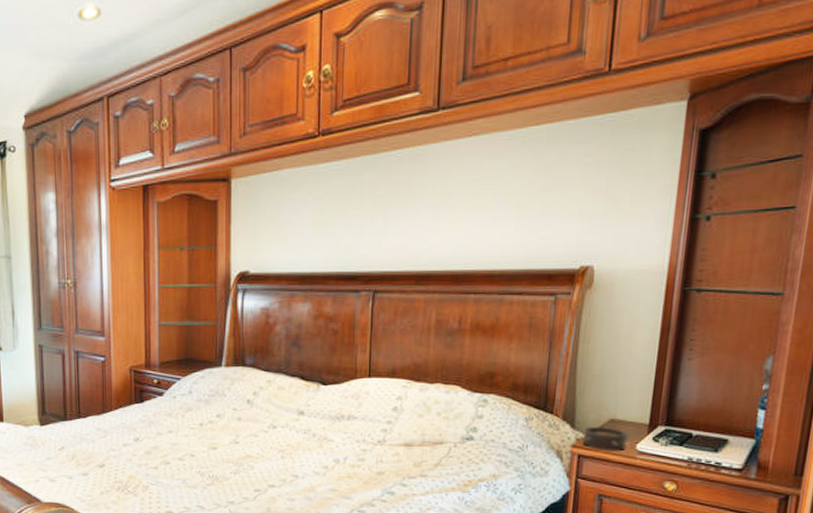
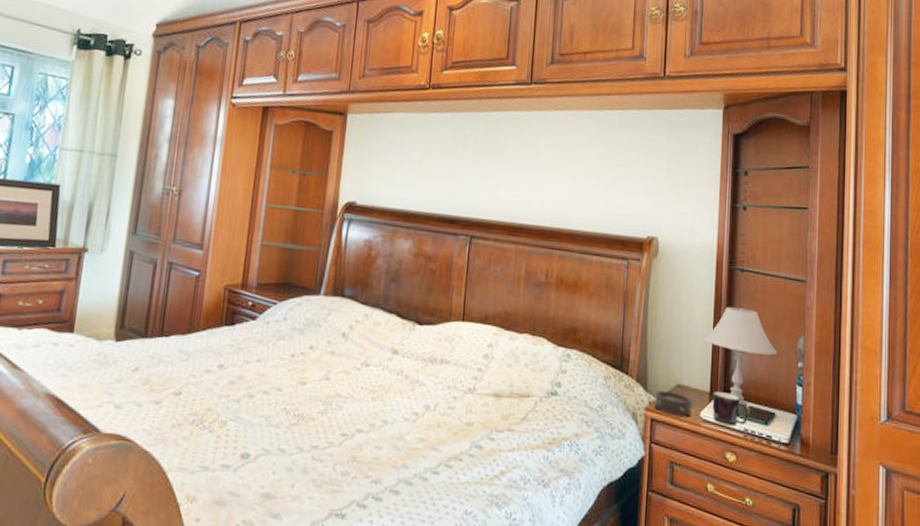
table lamp: none [645,332,736,445] -> present [703,306,777,416]
mug: none [651,423,695,457] -> present [712,391,749,428]

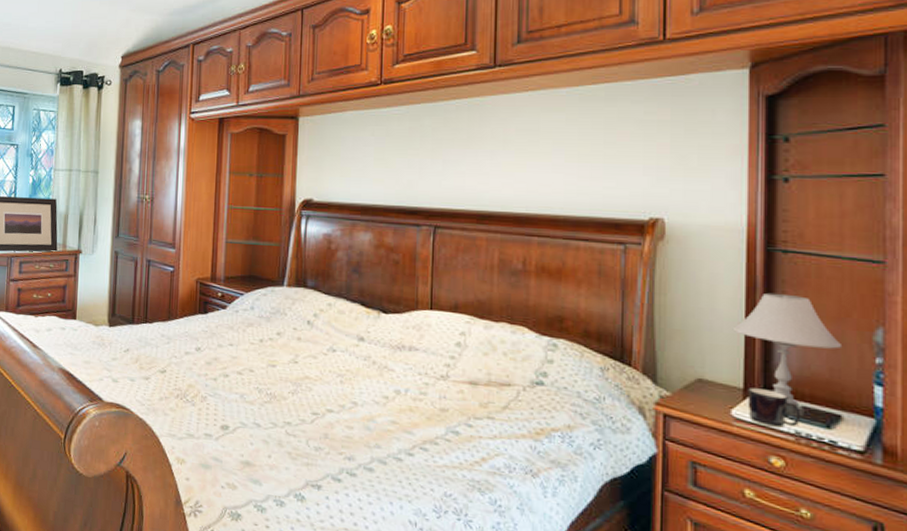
alarm clock: present [653,389,694,419] -> none [666,383,722,416]

